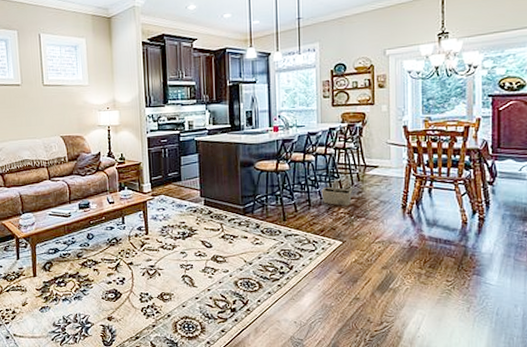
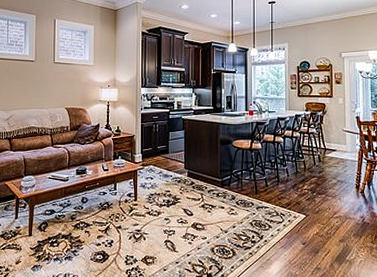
basket: present [321,180,352,206] -> none [288,160,314,183]

